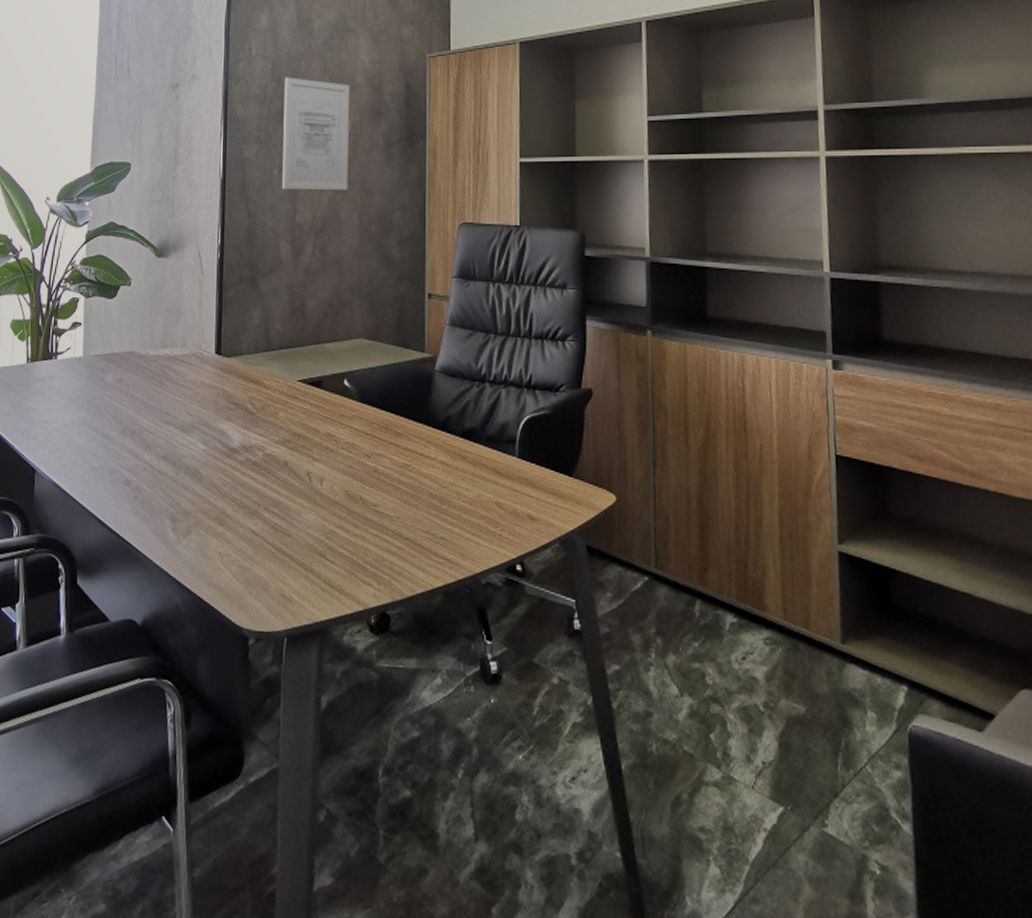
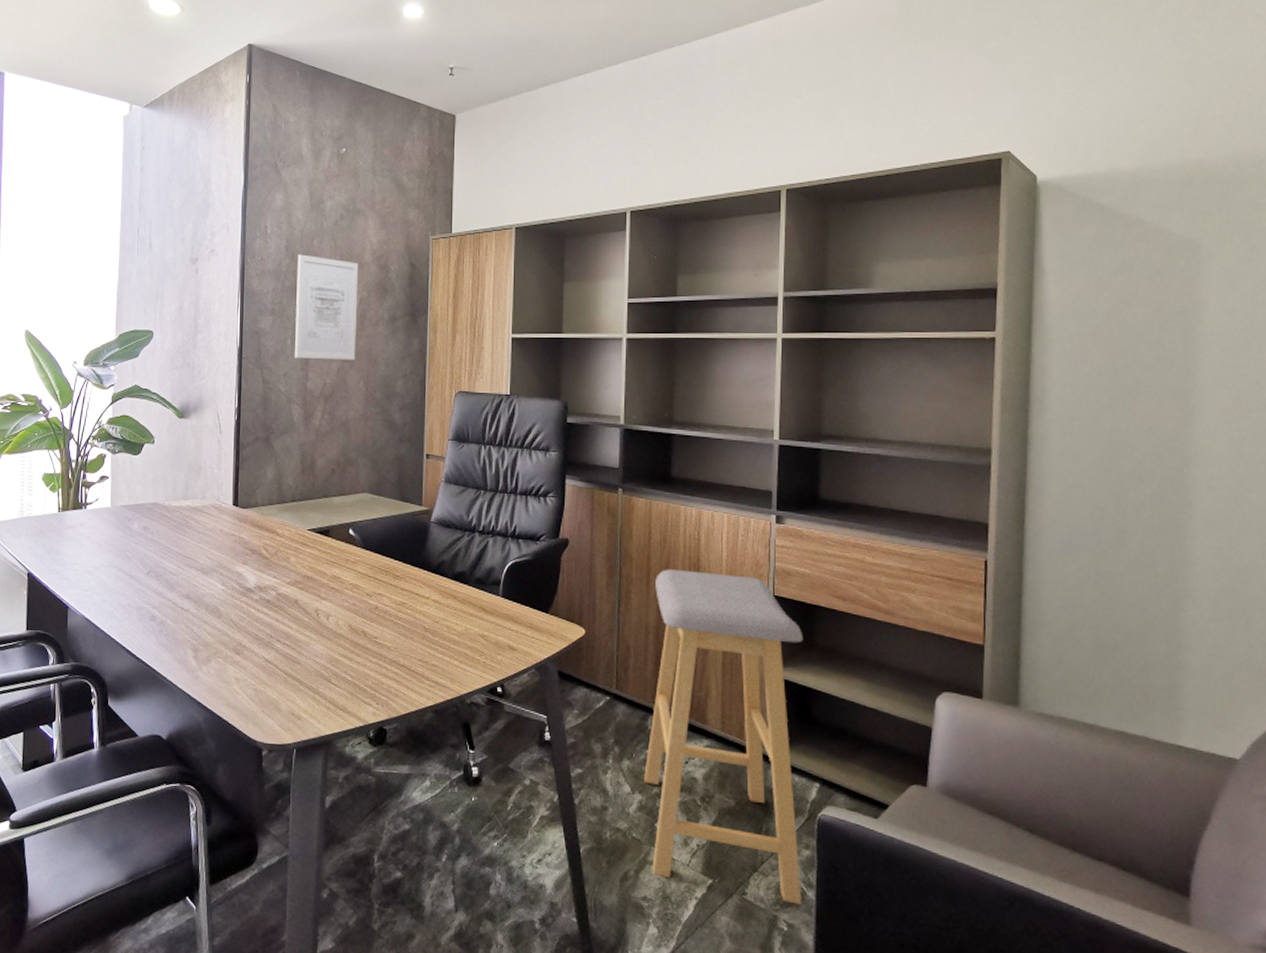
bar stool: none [694,424,897,841] -> present [644,569,804,905]

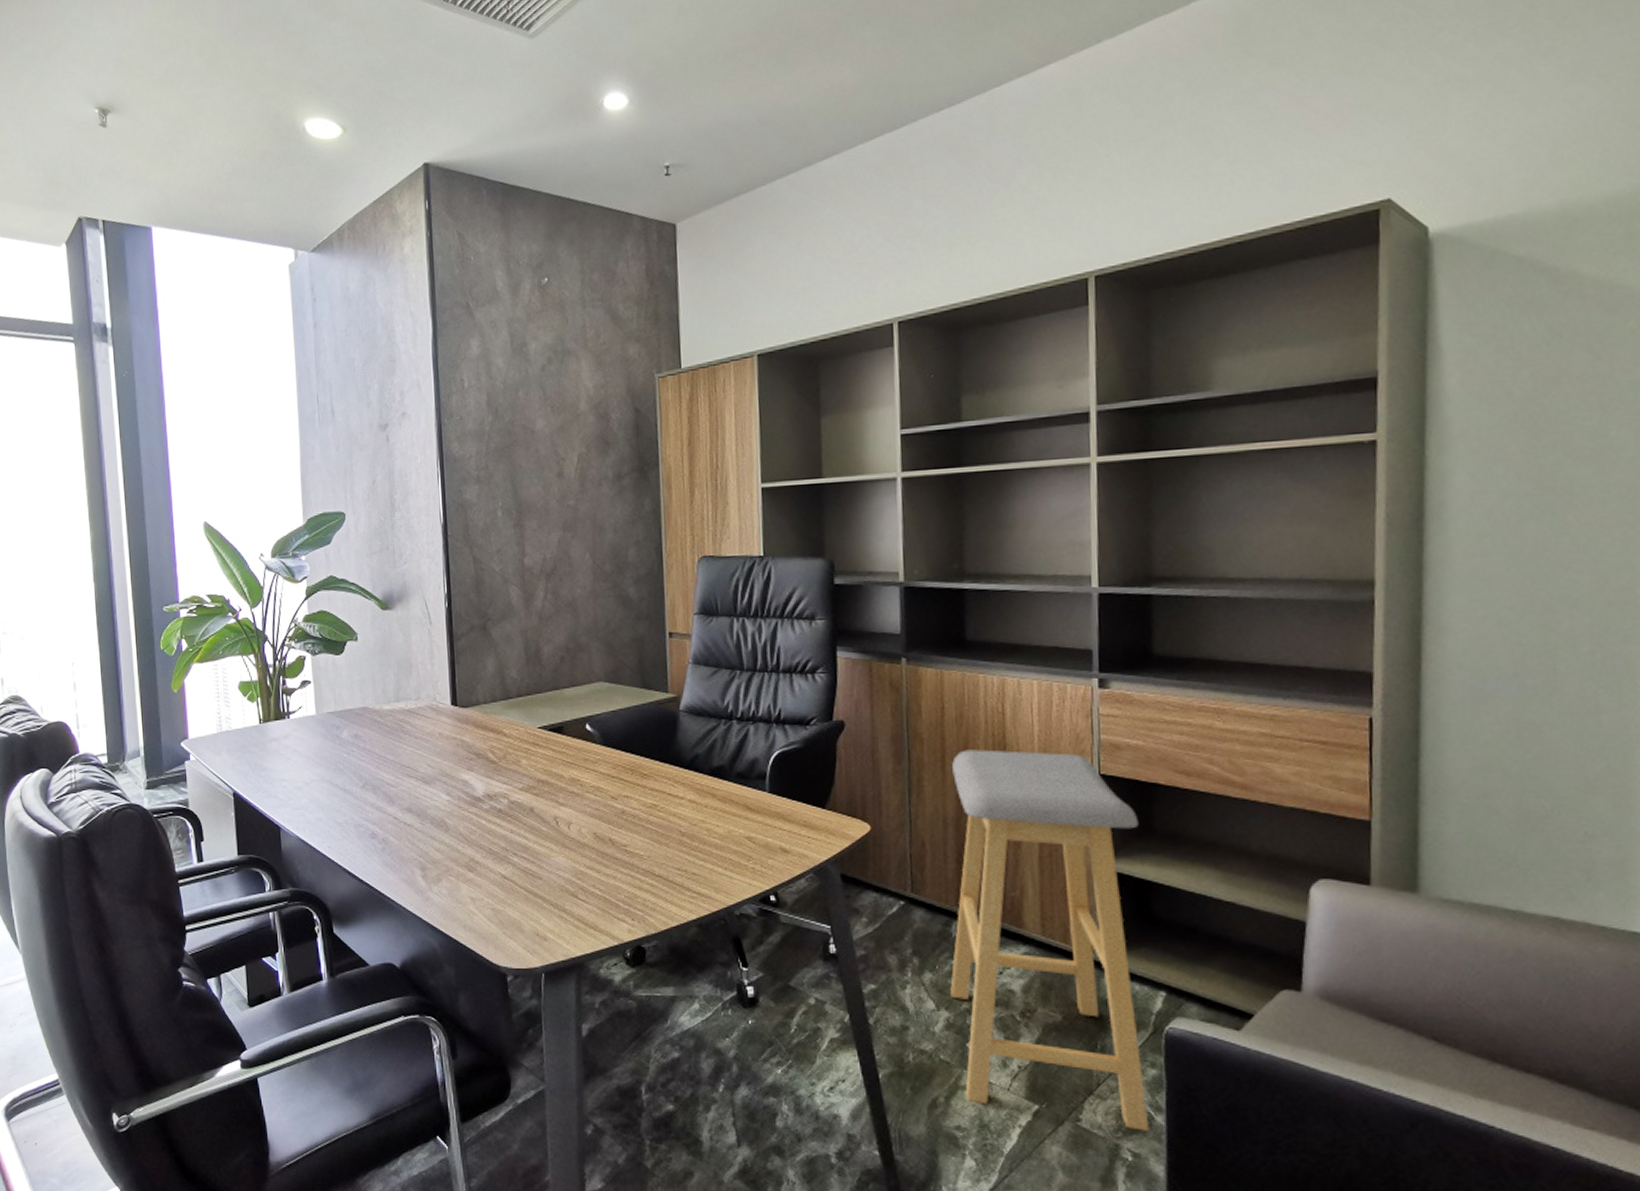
wall art: present [295,254,359,361] -> none [501,409,578,532]

